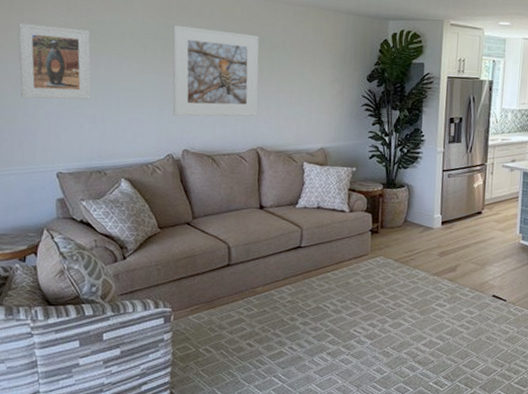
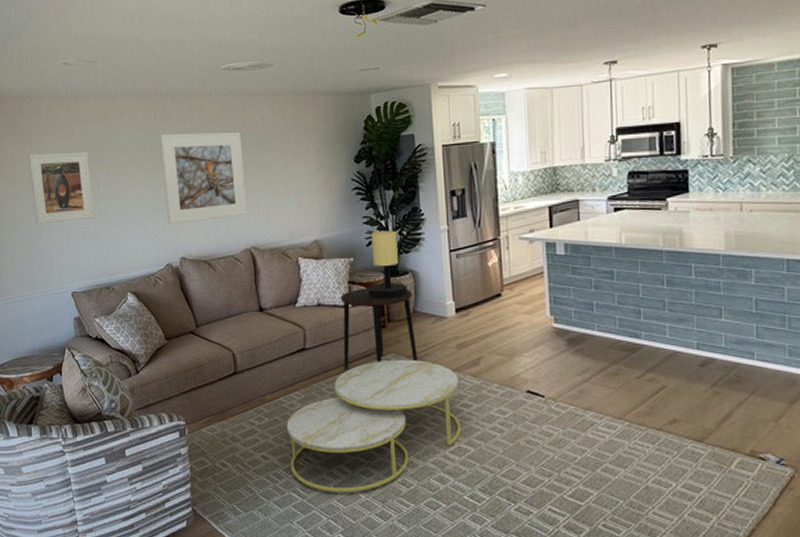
coffee table: none [274,262,437,378] -> present [286,359,462,493]
side table: none [336,196,406,268] -> present [340,288,418,369]
table lamp: none [366,146,402,208] -> present [368,230,407,300]

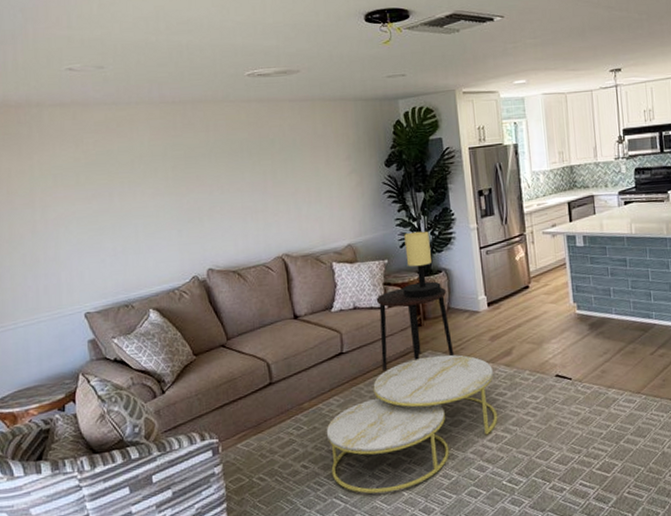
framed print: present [28,152,94,224] -> none [28,162,109,242]
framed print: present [160,132,247,224] -> none [180,138,278,235]

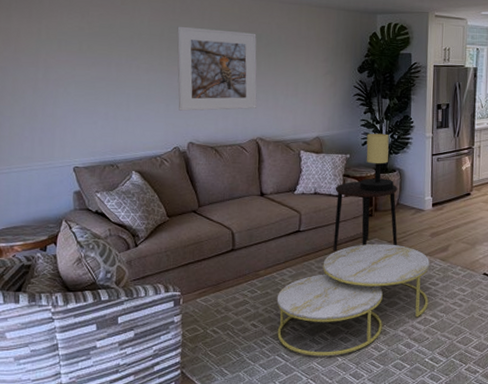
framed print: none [180,138,278,235] -> present [177,26,257,111]

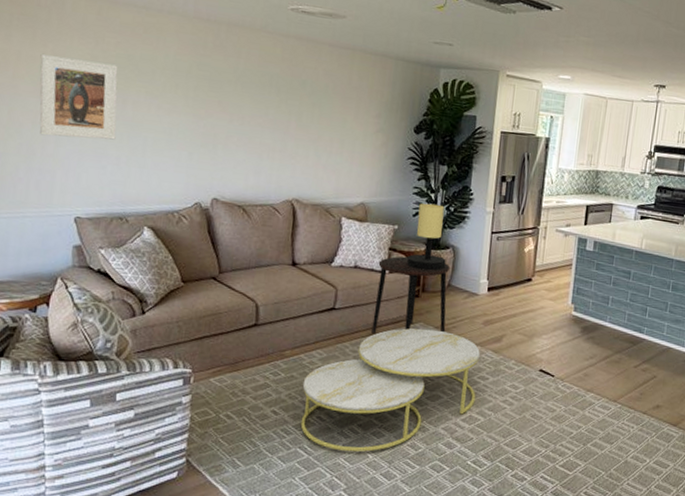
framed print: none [36,30,104,99] -> present [39,54,118,140]
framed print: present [177,26,257,111] -> none [203,63,300,166]

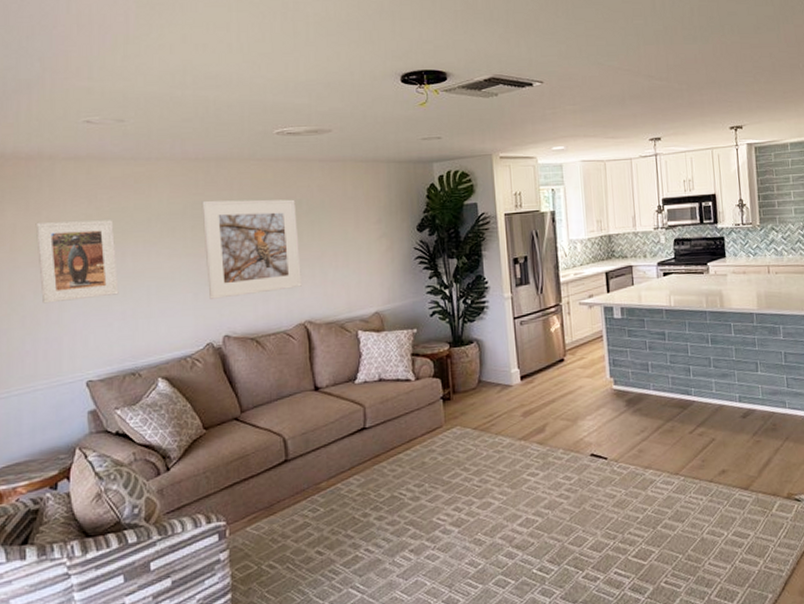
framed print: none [203,63,300,166] -> present [202,199,302,299]
coffee table: present [300,328,480,452] -> none [344,431,529,583]
side table: present [371,256,451,333] -> none [403,359,485,447]
table lamp: present [407,203,446,271] -> none [432,299,473,371]

